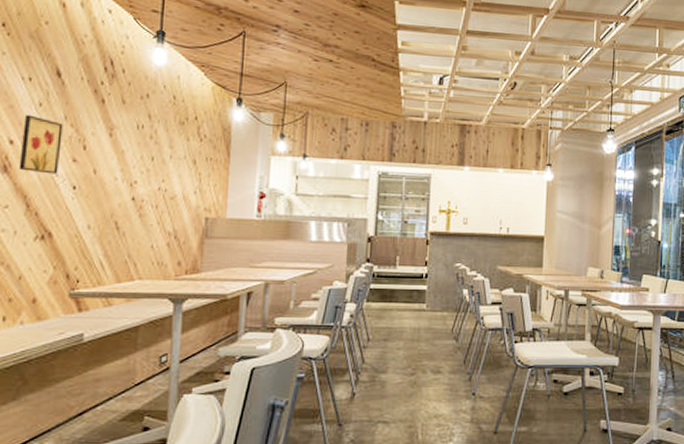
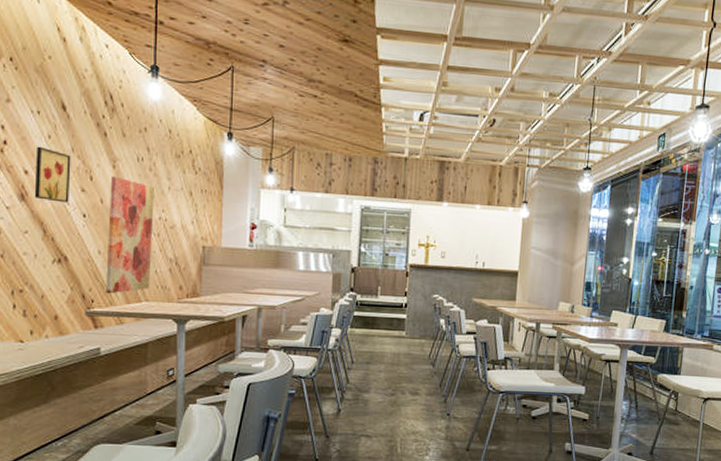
wall art: none [94,144,154,273] -> present [106,176,154,294]

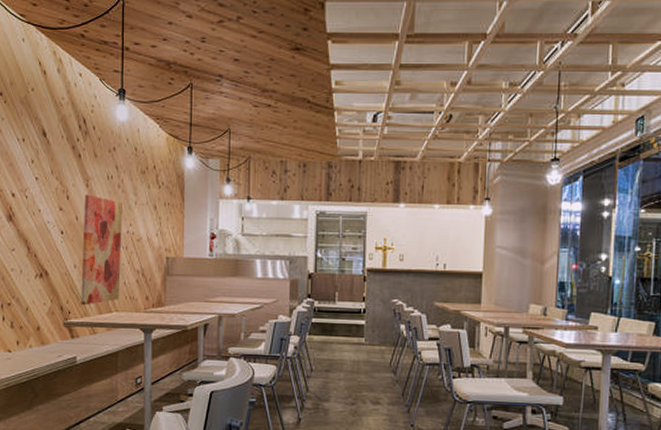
wall art: present [34,146,71,203] -> none [20,171,50,221]

